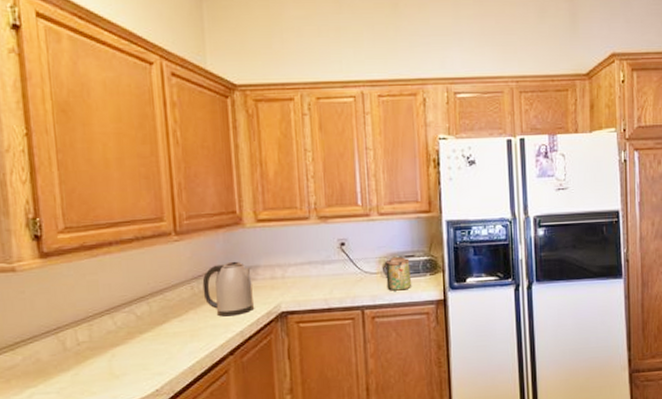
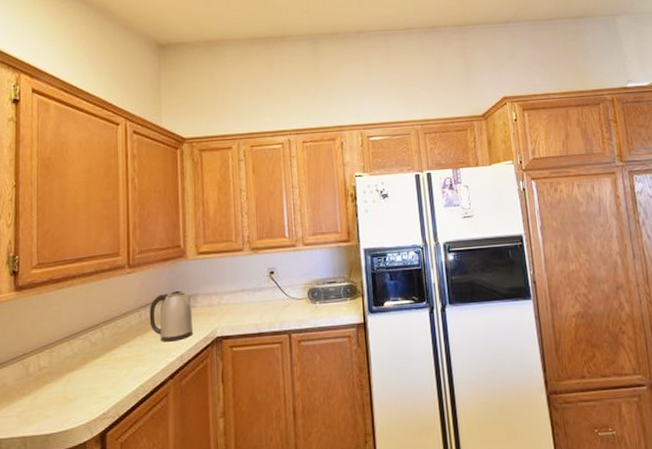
canister: present [385,257,411,291] -> none [310,283,333,316]

